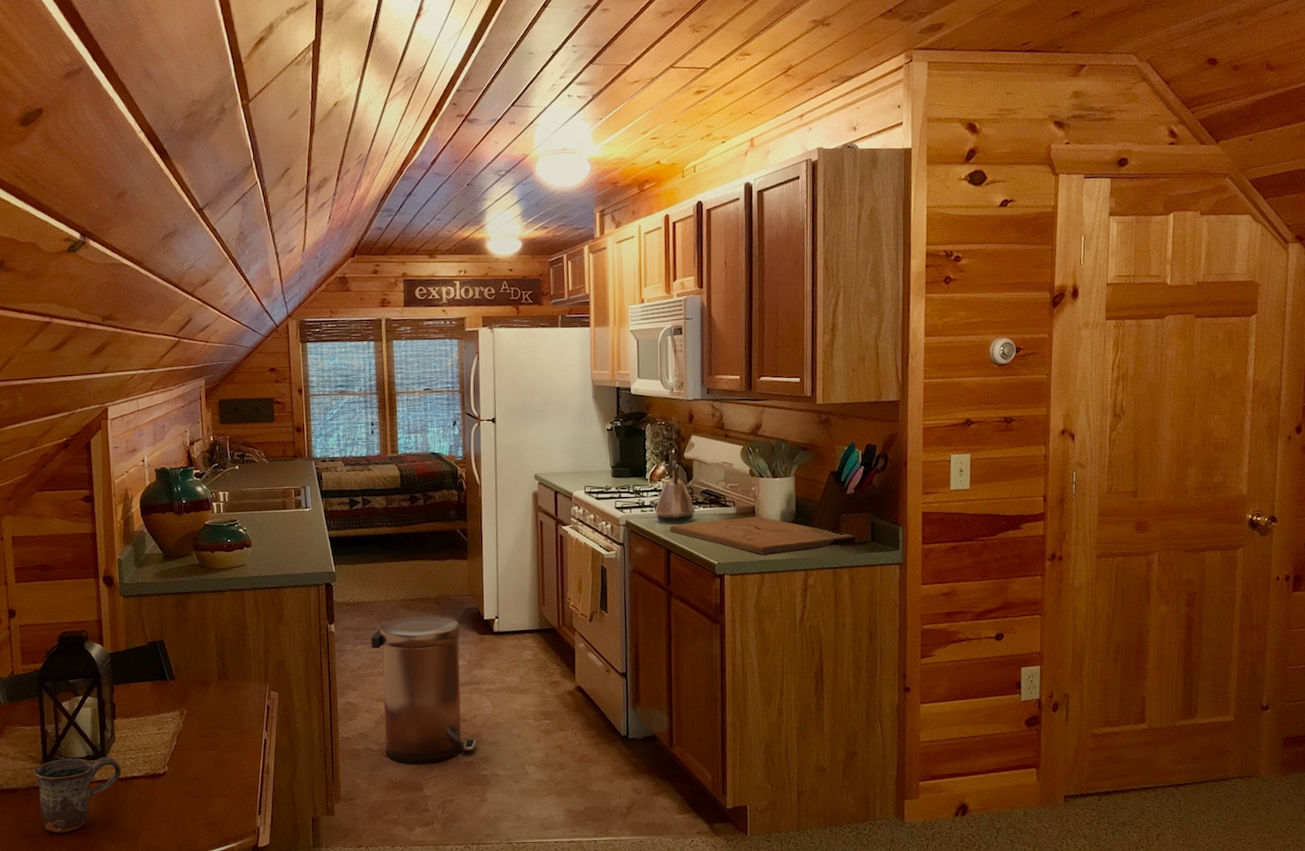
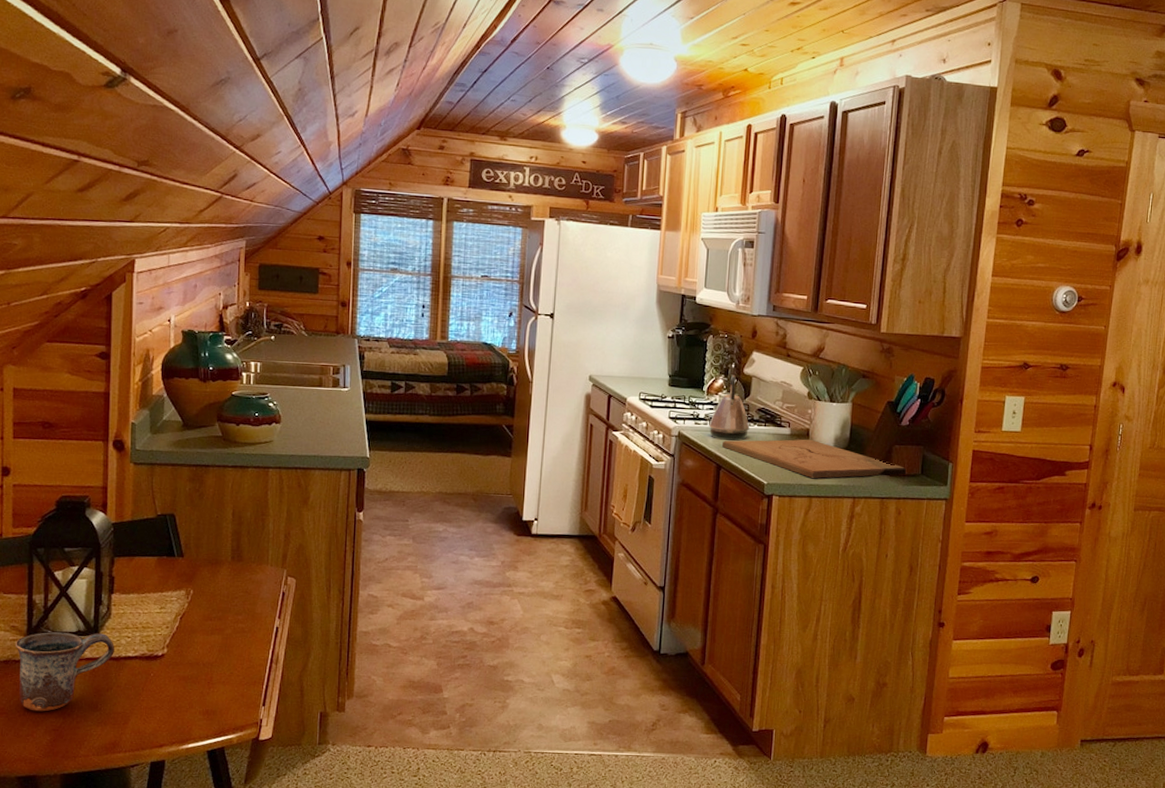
pedal bin: present [370,615,477,765] -> none [400,511,504,666]

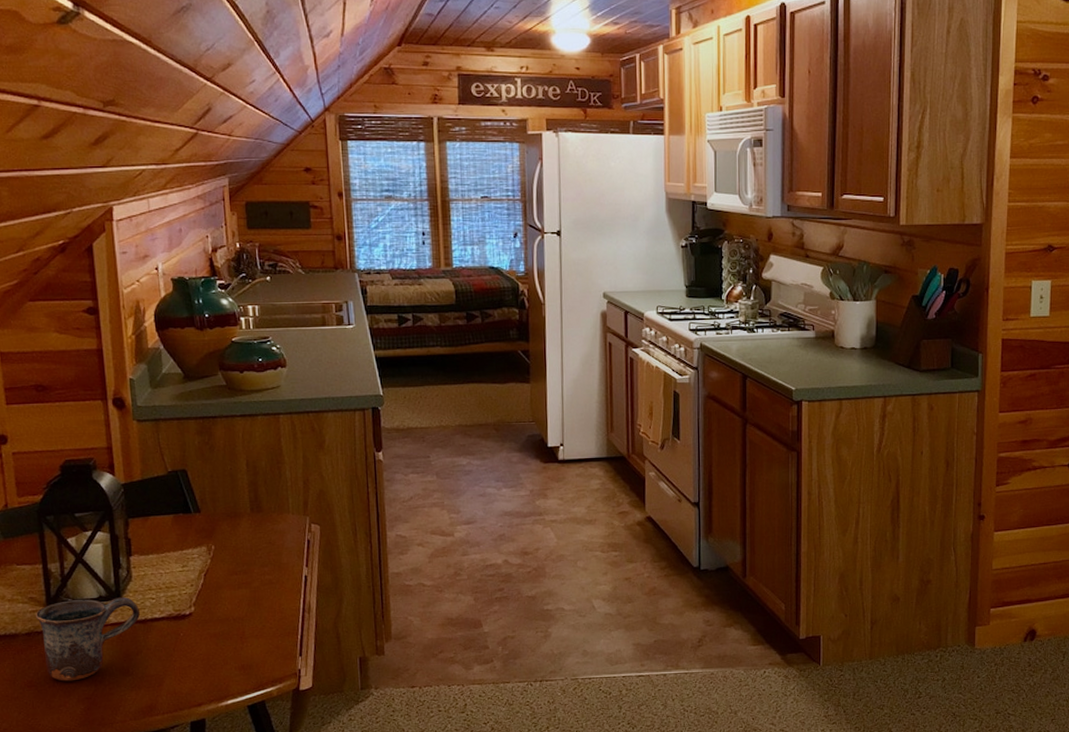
kettle: present [709,374,750,441] -> none [731,280,773,348]
cutting board: present [722,439,907,479] -> none [746,340,936,381]

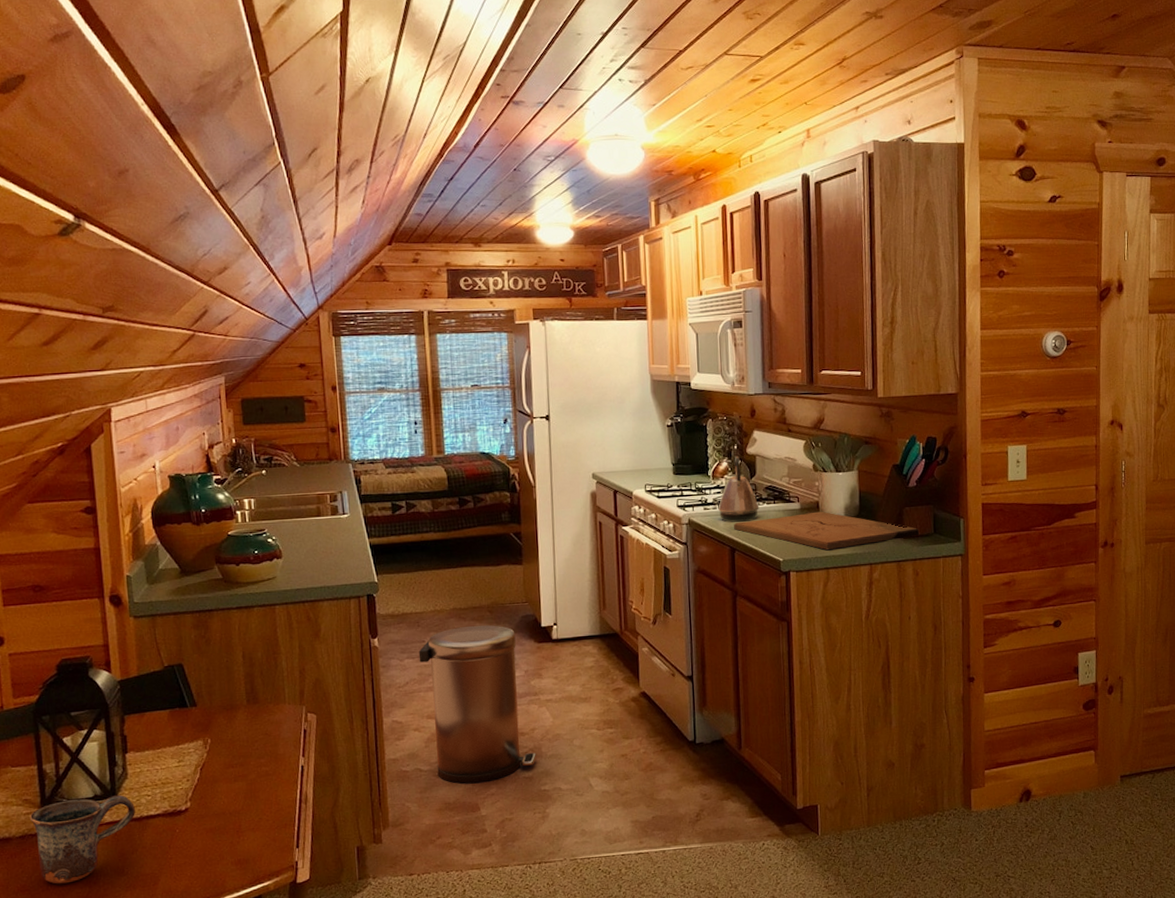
pedal bin: none [423,442,541,601] -> present [418,625,537,784]
kettle: none [731,280,773,348] -> present [718,455,759,522]
cutting board: none [746,340,936,381] -> present [734,511,920,551]

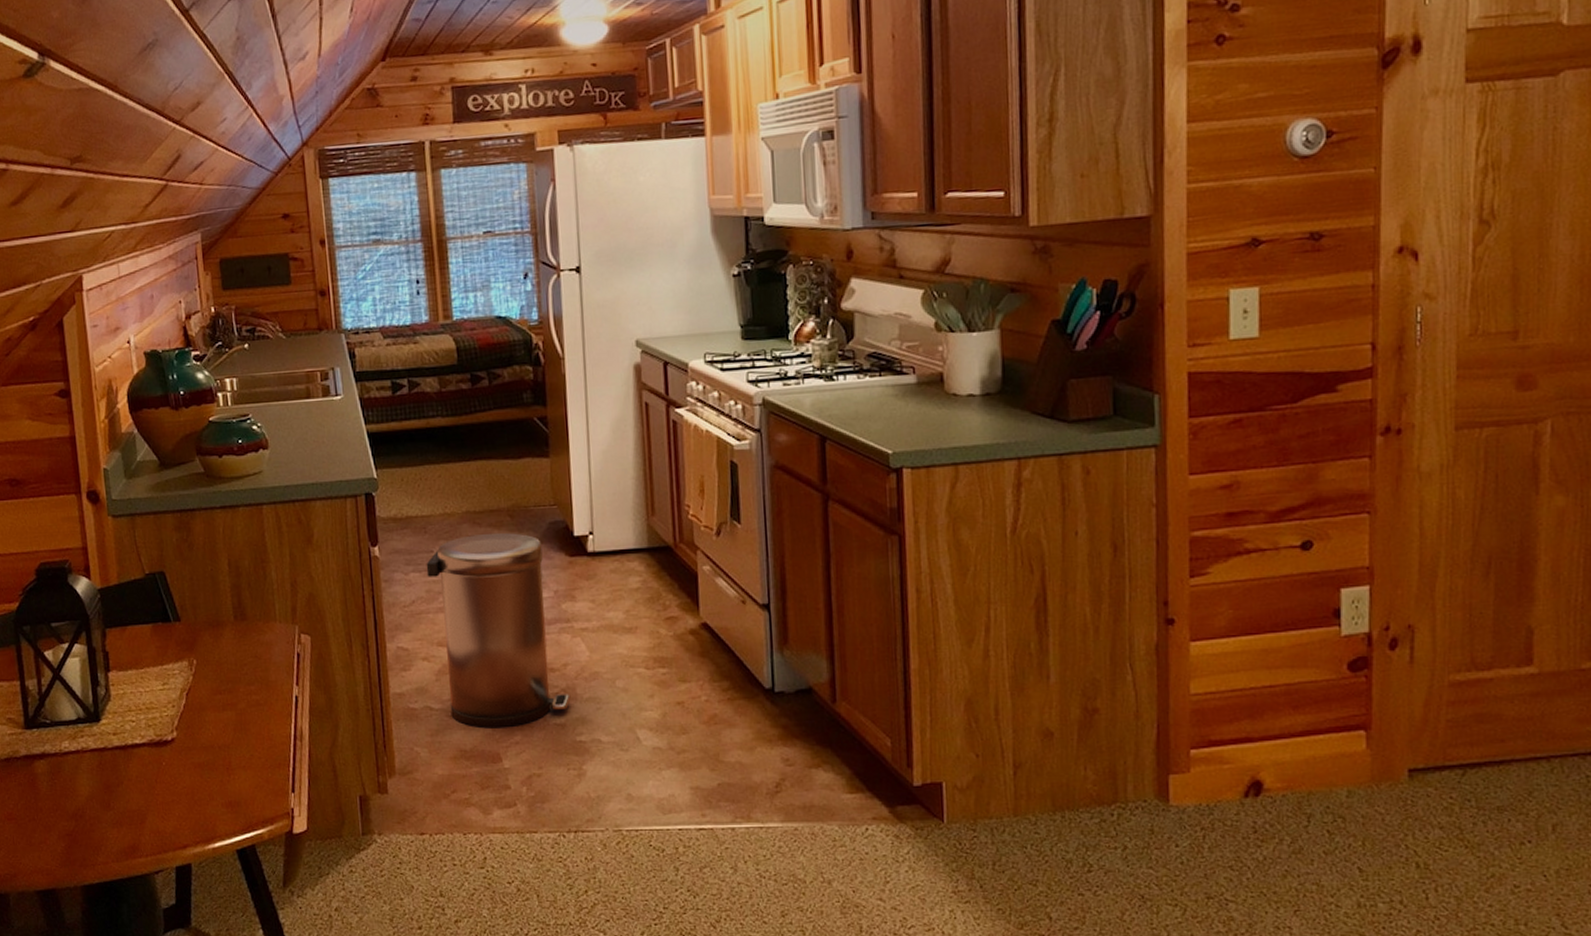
mug: present [29,795,135,884] -> none [13,719,120,815]
kettle: present [718,455,759,522] -> none [802,312,859,402]
cutting board: present [734,511,920,551] -> none [824,386,1092,440]

